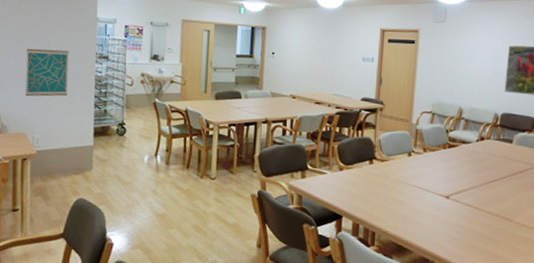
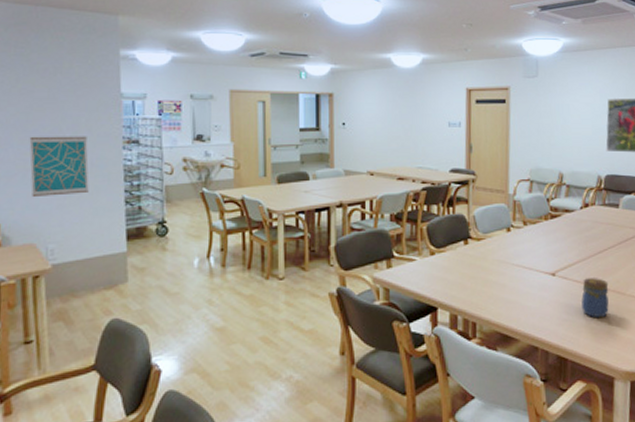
jar: none [472,203,498,240] -> present [581,278,609,318]

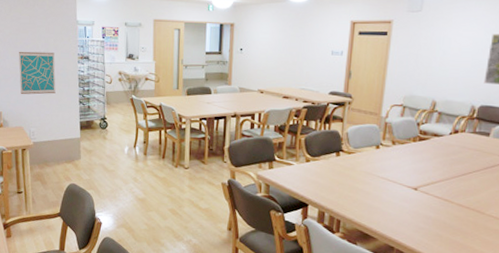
jar: present [581,278,609,318] -> none [439,195,469,231]

